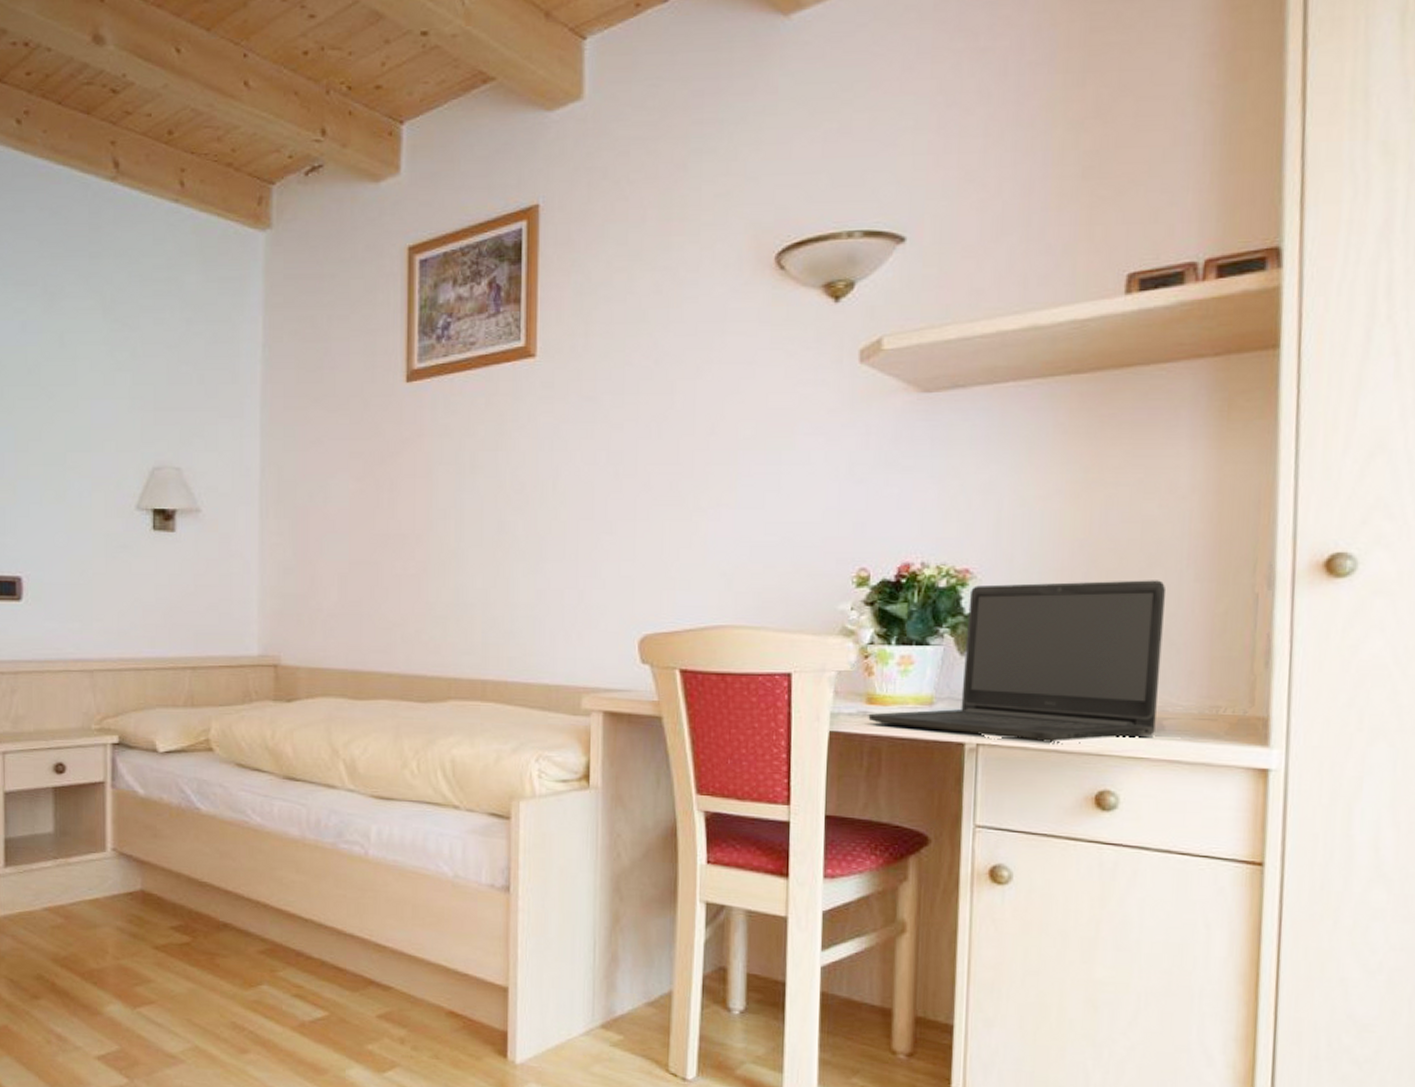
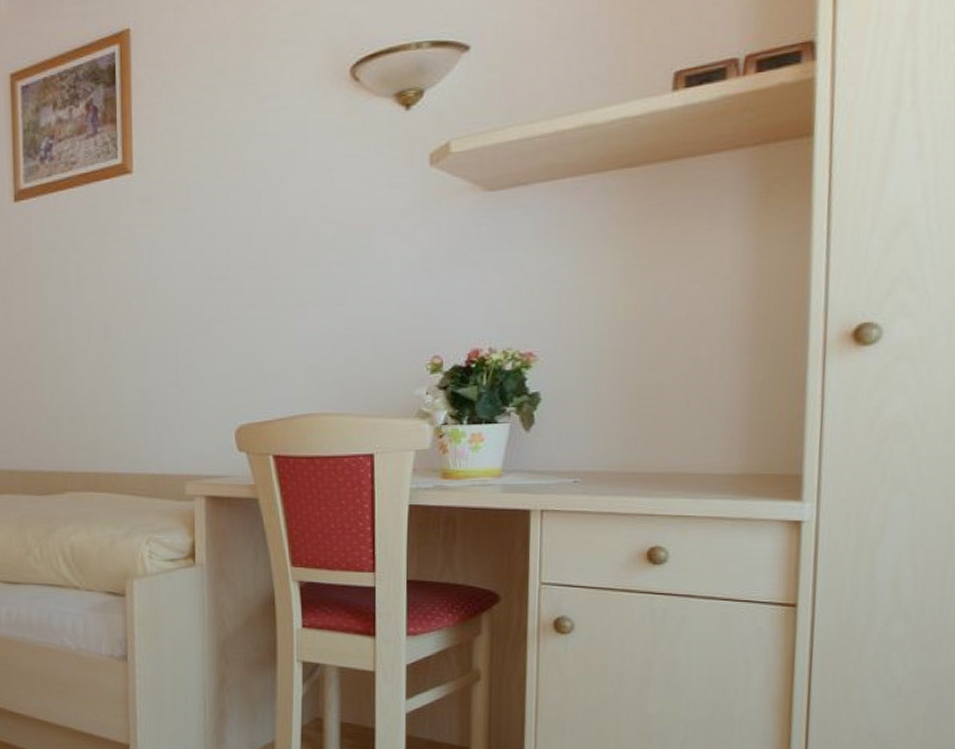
laptop: present [868,580,1165,743] -> none [443,355,709,506]

